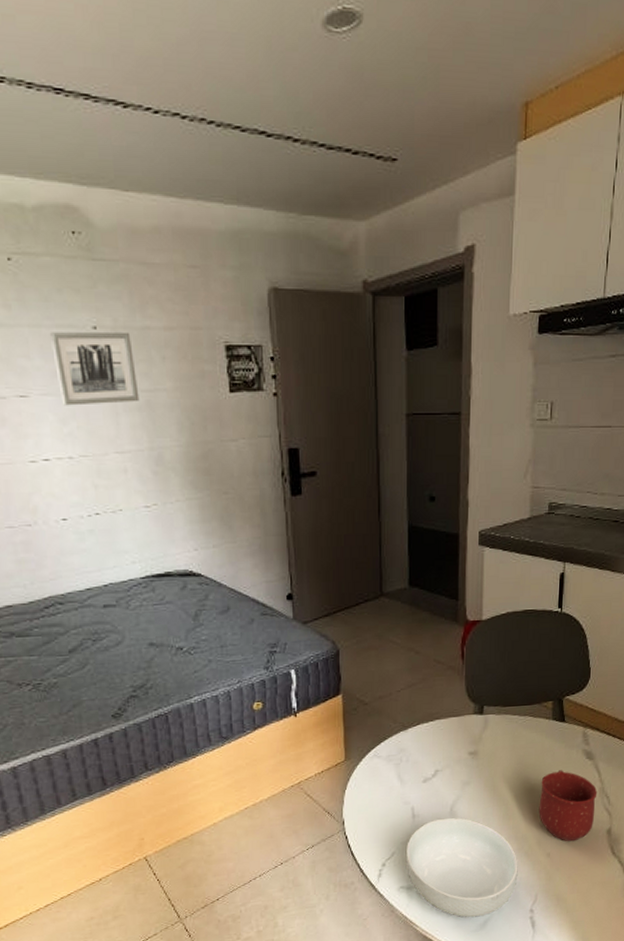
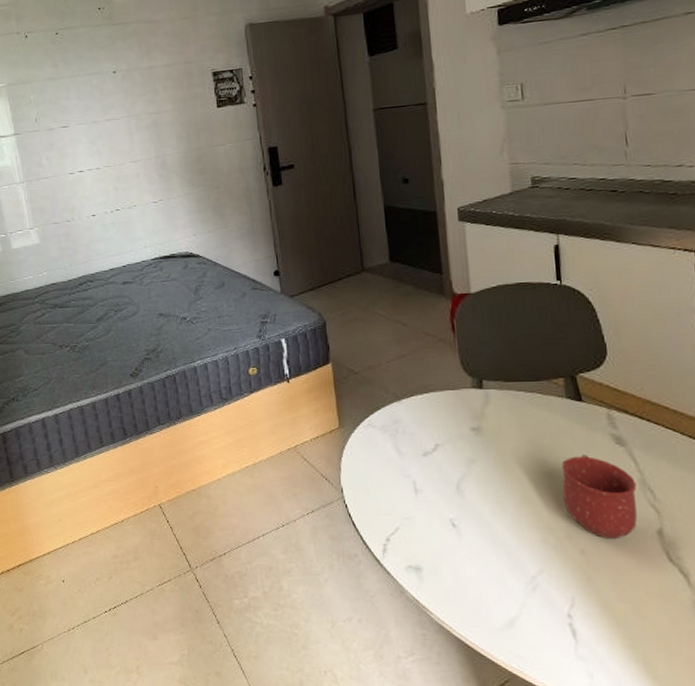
wall art: present [49,331,140,406] -> none [83,72,148,131]
cereal bowl: present [406,817,518,918] -> none [411,496,547,614]

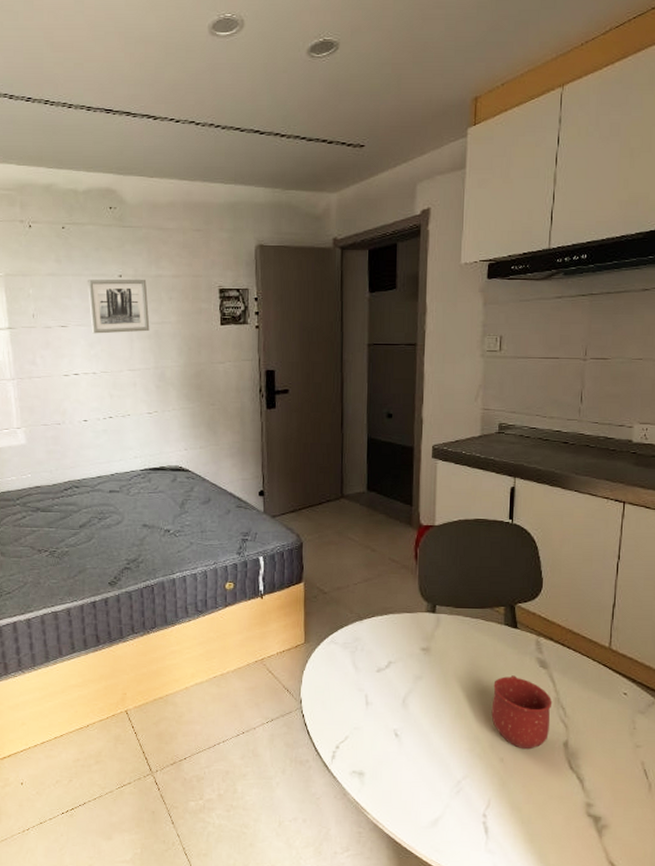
wall art: none [83,72,148,131] -> present [87,279,150,334]

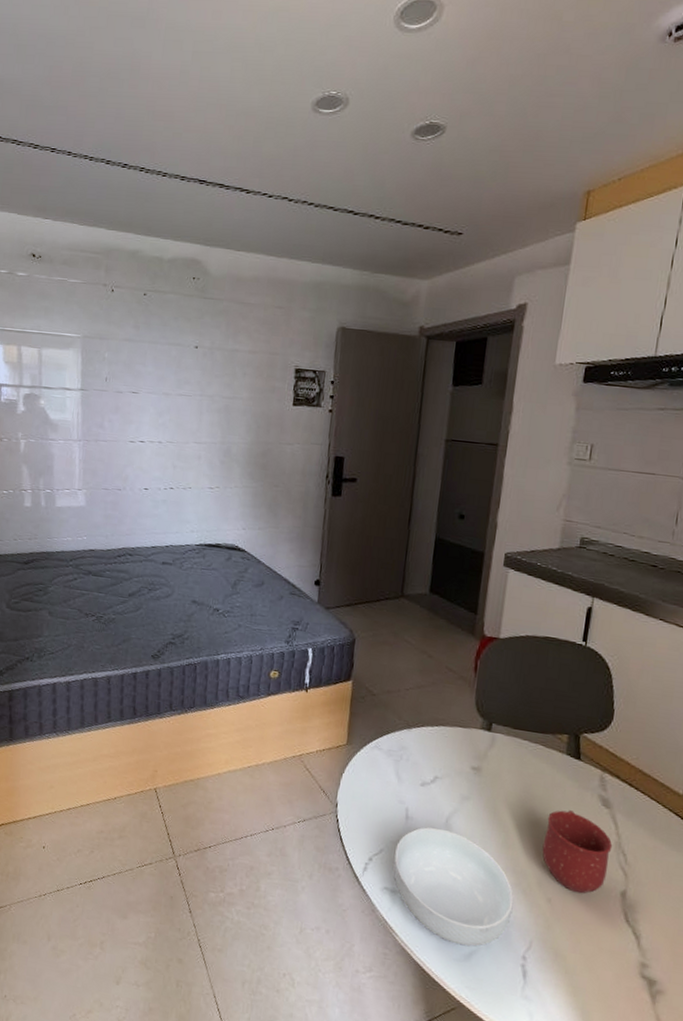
wall art: present [87,279,150,334] -> none [162,348,222,406]
cereal bowl: none [359,709,470,814] -> present [393,827,514,947]

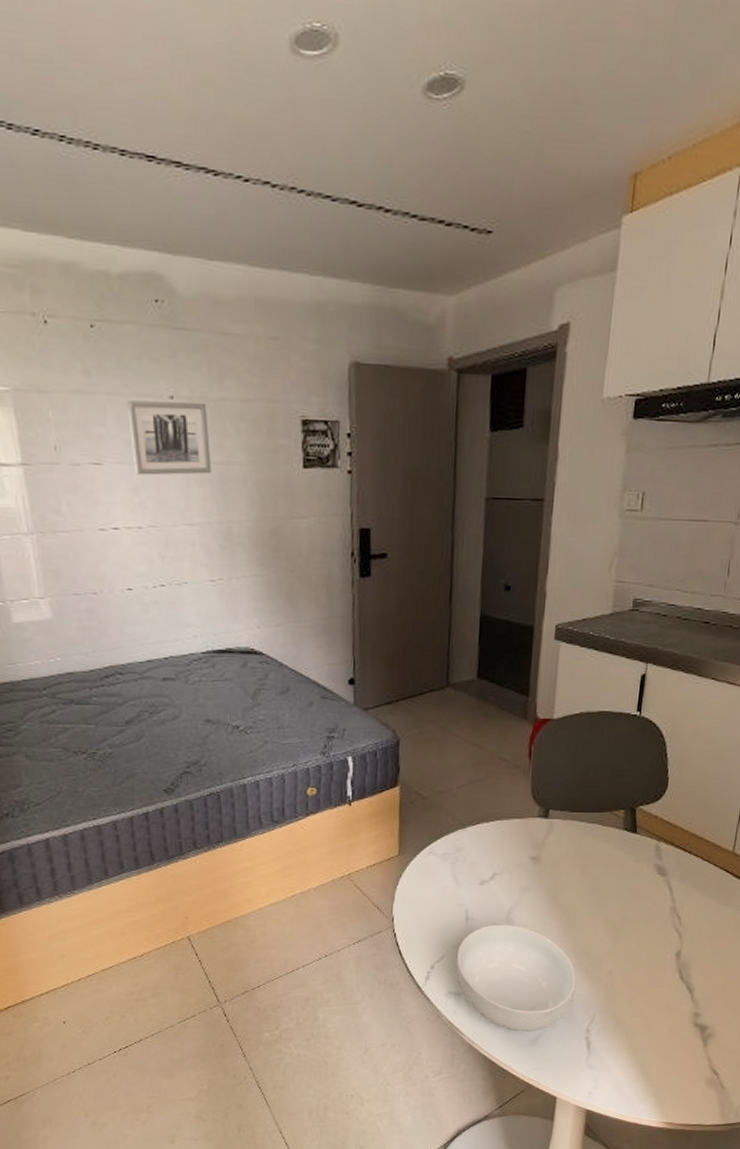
wall art: none [162,348,222,406] -> present [126,400,212,476]
mug: present [542,810,613,894] -> none [602,884,668,961]

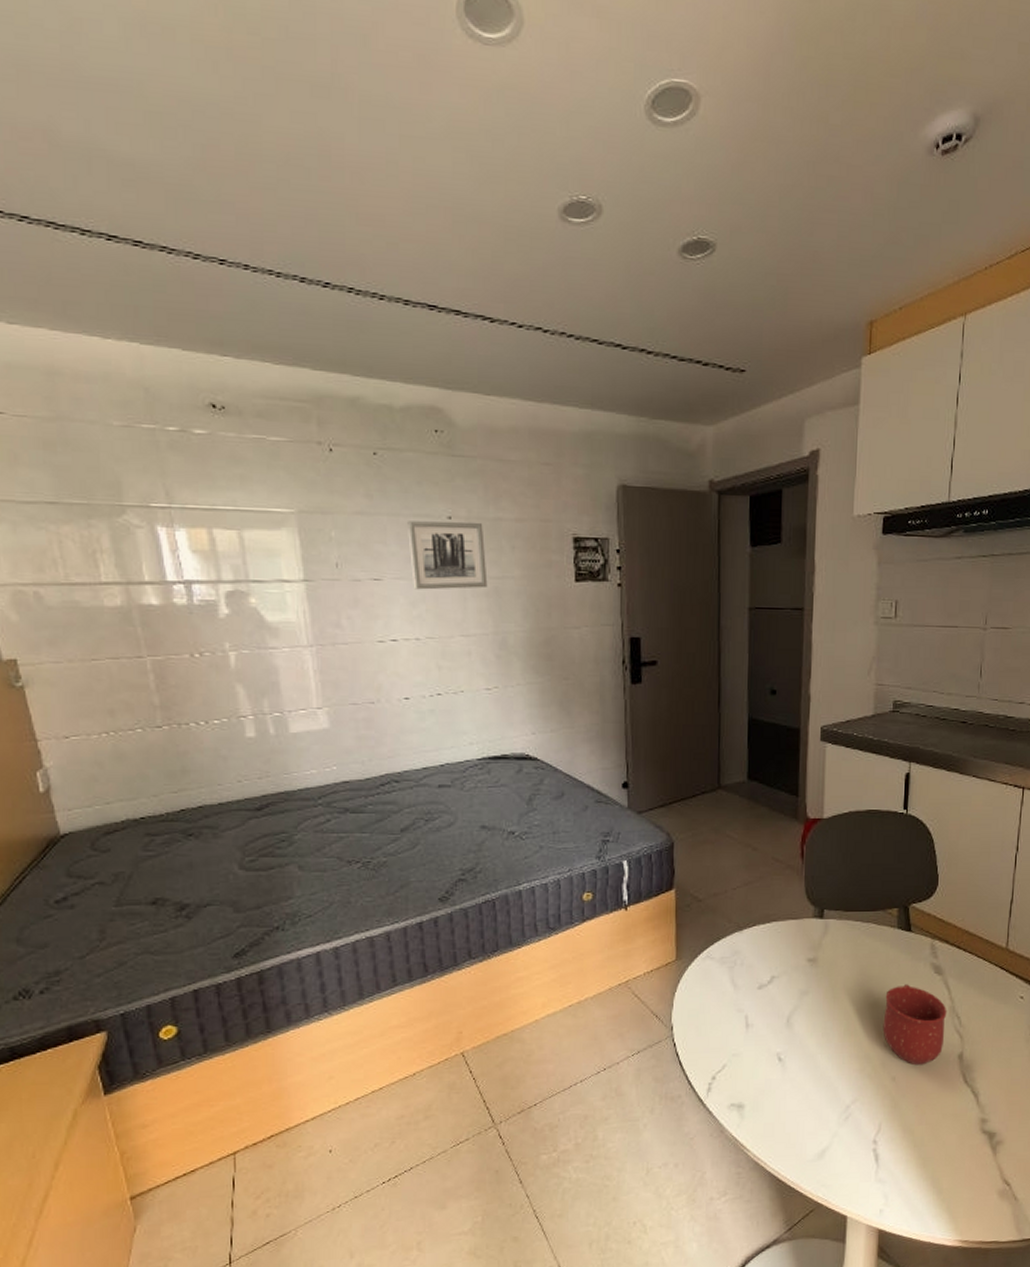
cereal bowl: present [456,924,576,1032] -> none [738,1029,860,1145]
mug: none [602,884,668,961] -> present [883,984,947,1066]

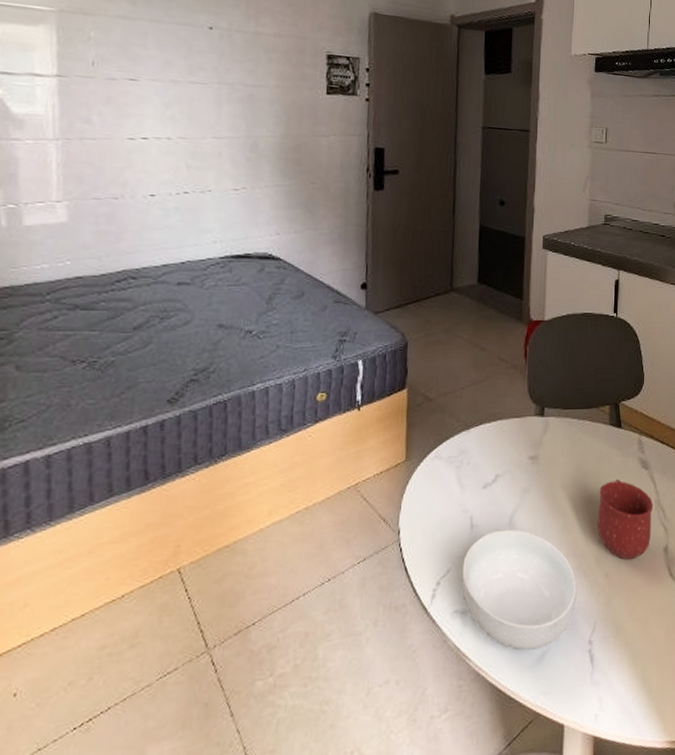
wall art: present [406,521,488,590] -> none [168,28,243,95]
cereal bowl: none [738,1029,860,1145] -> present [462,529,577,650]

